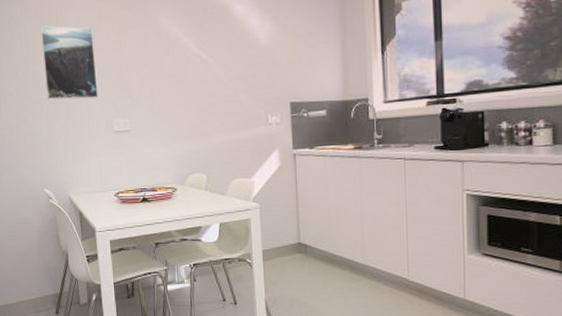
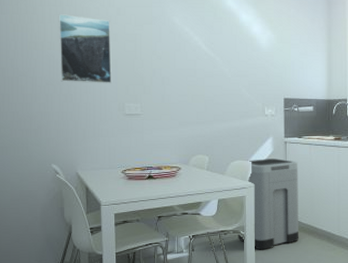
trash can: none [243,174,315,281] -> present [238,158,298,250]

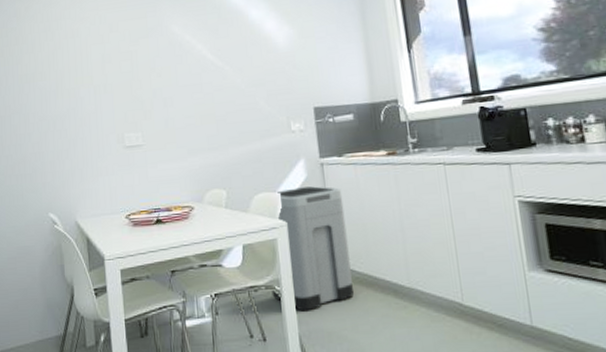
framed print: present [58,14,112,83] -> none [48,39,108,116]

